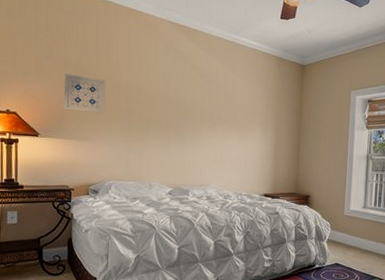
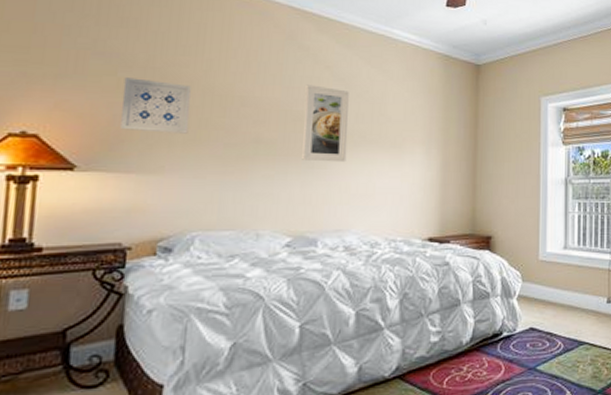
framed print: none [178,79,210,137] -> present [302,84,349,163]

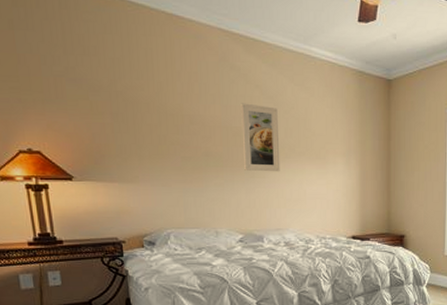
wall art: present [120,77,191,134] -> none [95,101,152,149]

